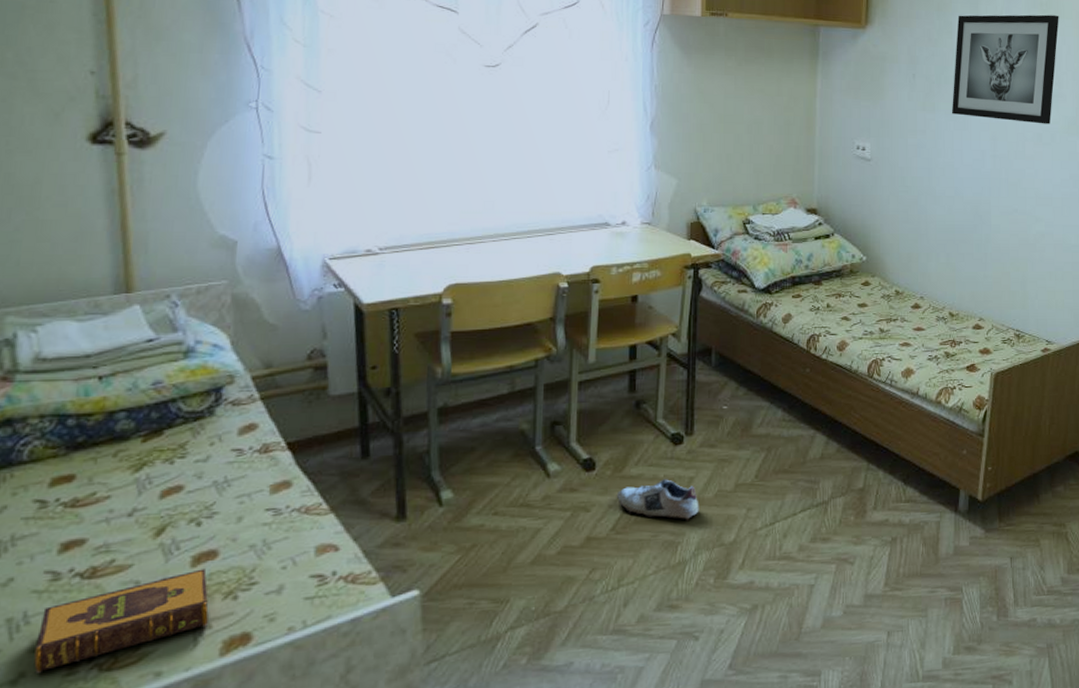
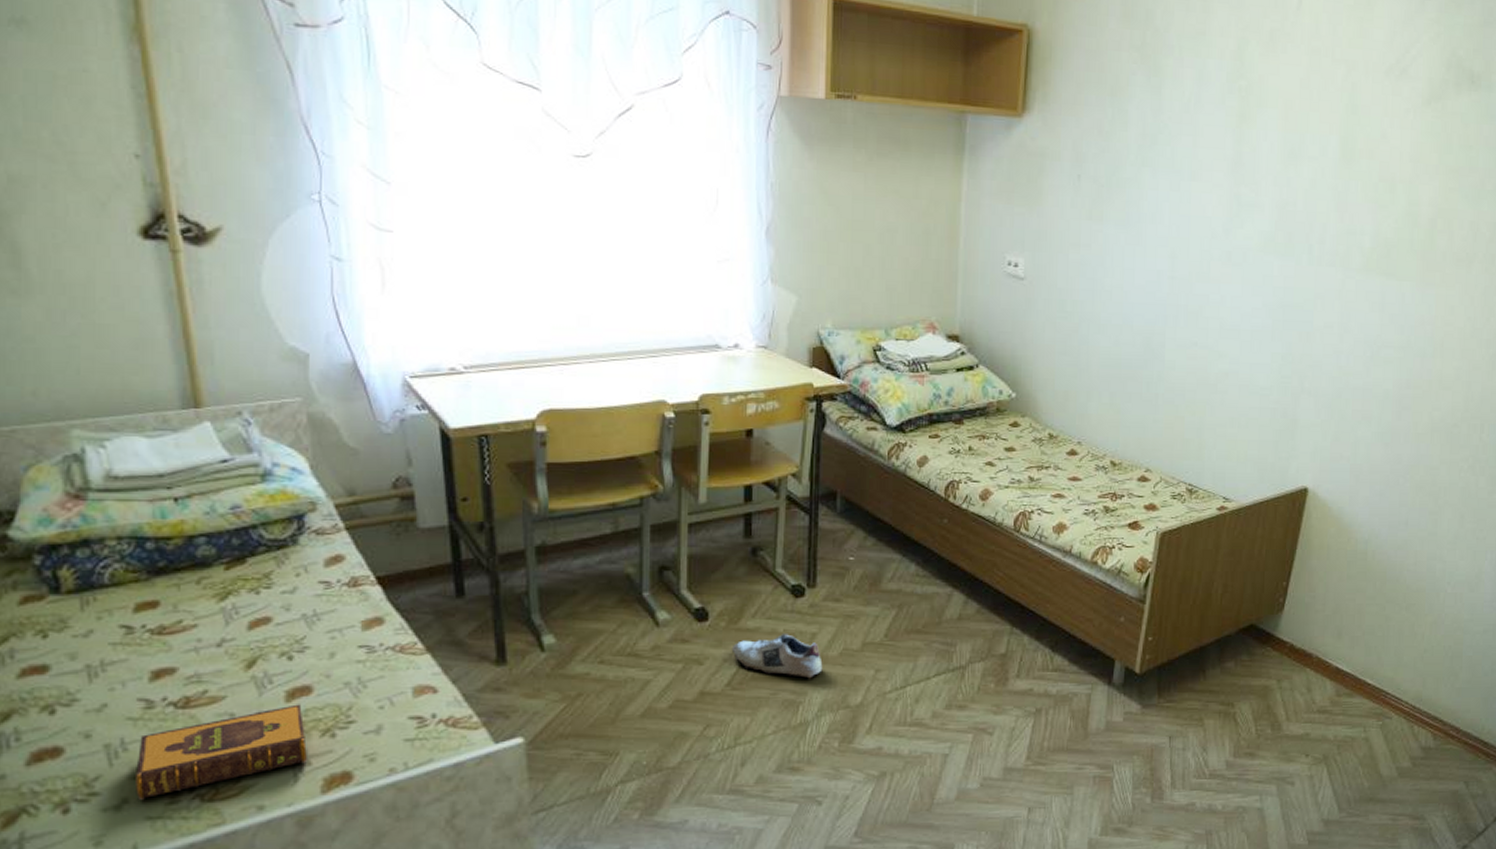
wall art: present [951,14,1059,124] -> none [1122,101,1261,240]

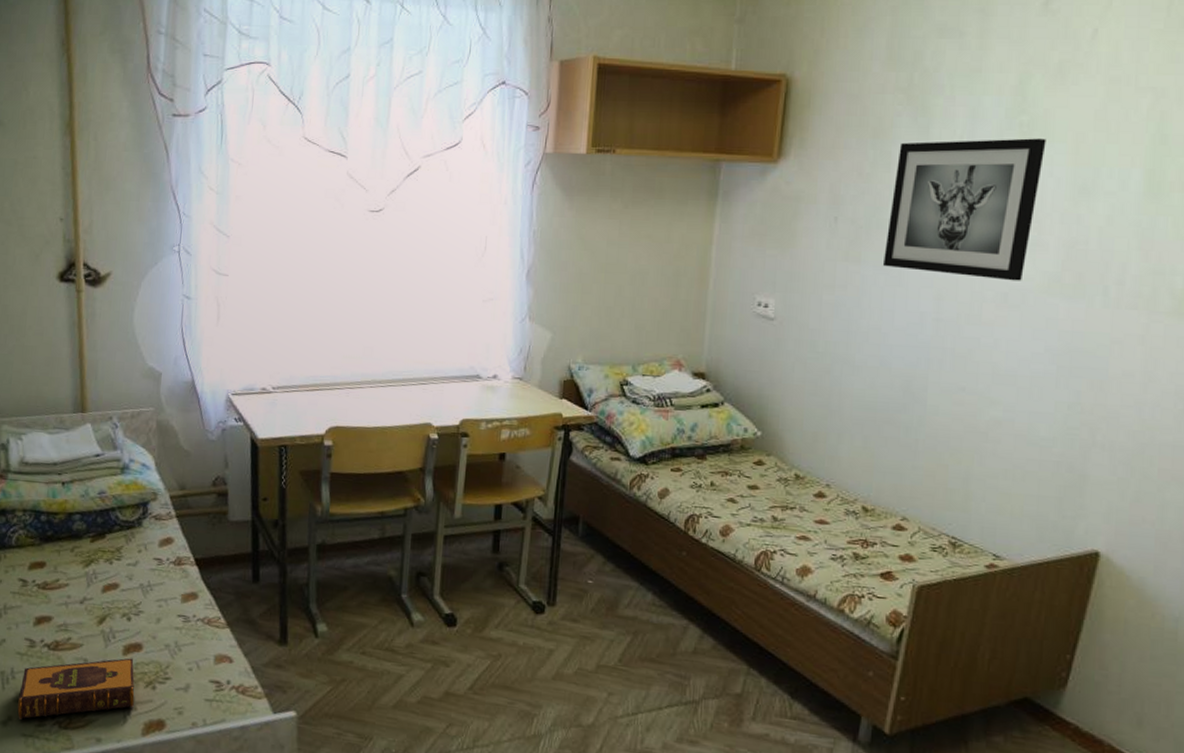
shoe: present [731,634,823,680] -> none [475,647,558,695]
wall art: none [1122,101,1261,240] -> present [882,138,1046,281]

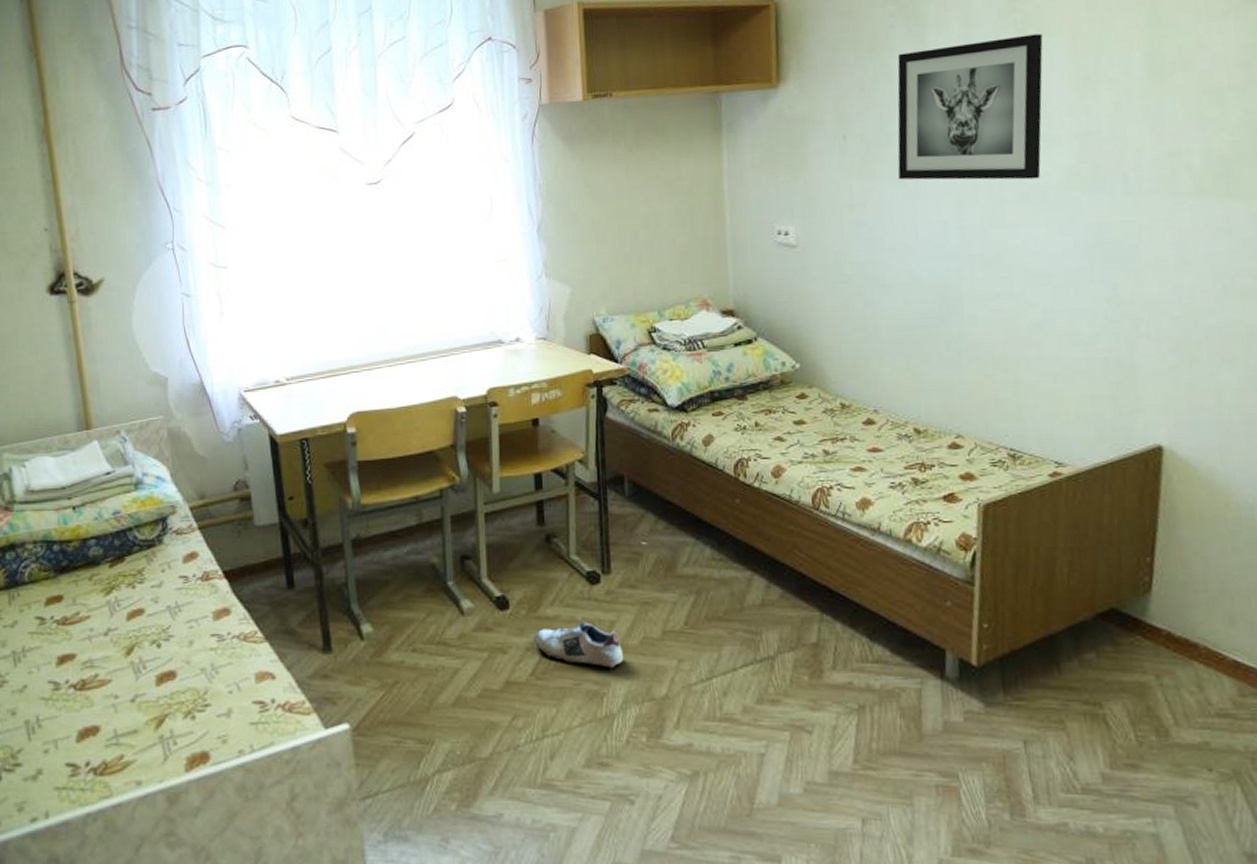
hardback book: present [17,658,135,720] -> none [47,688,173,771]
shoe: none [475,647,558,695] -> present [533,622,624,671]

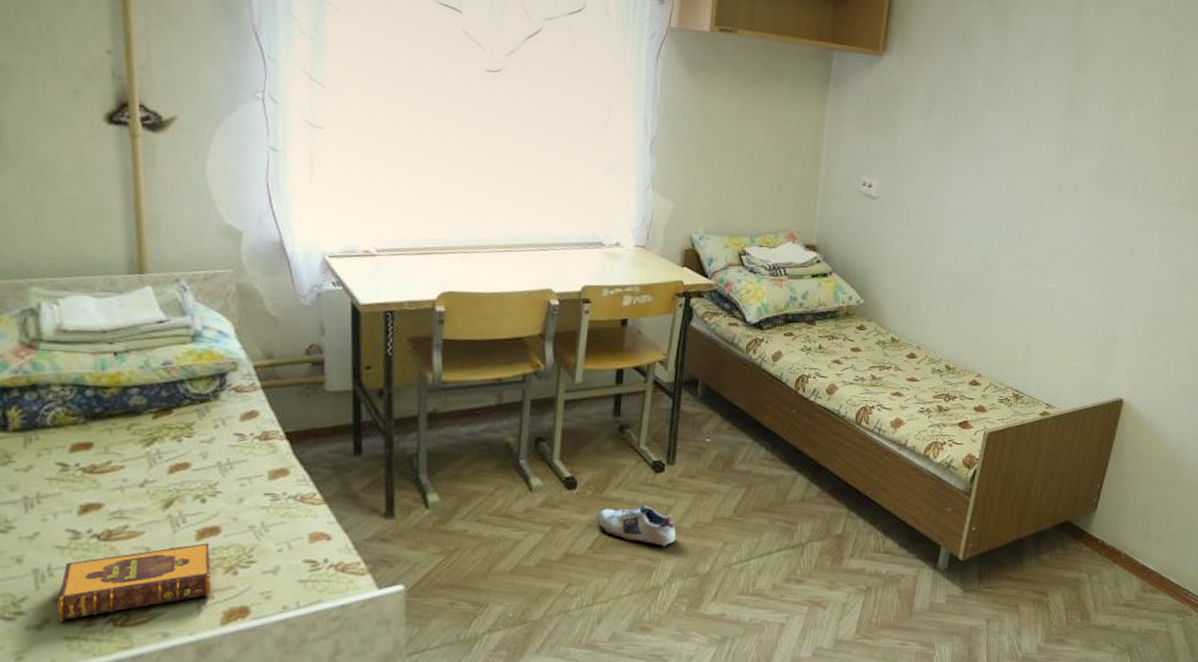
hardback book: none [47,688,173,771] -> present [57,543,211,621]
wall art: present [897,33,1043,180] -> none [967,47,1096,174]

